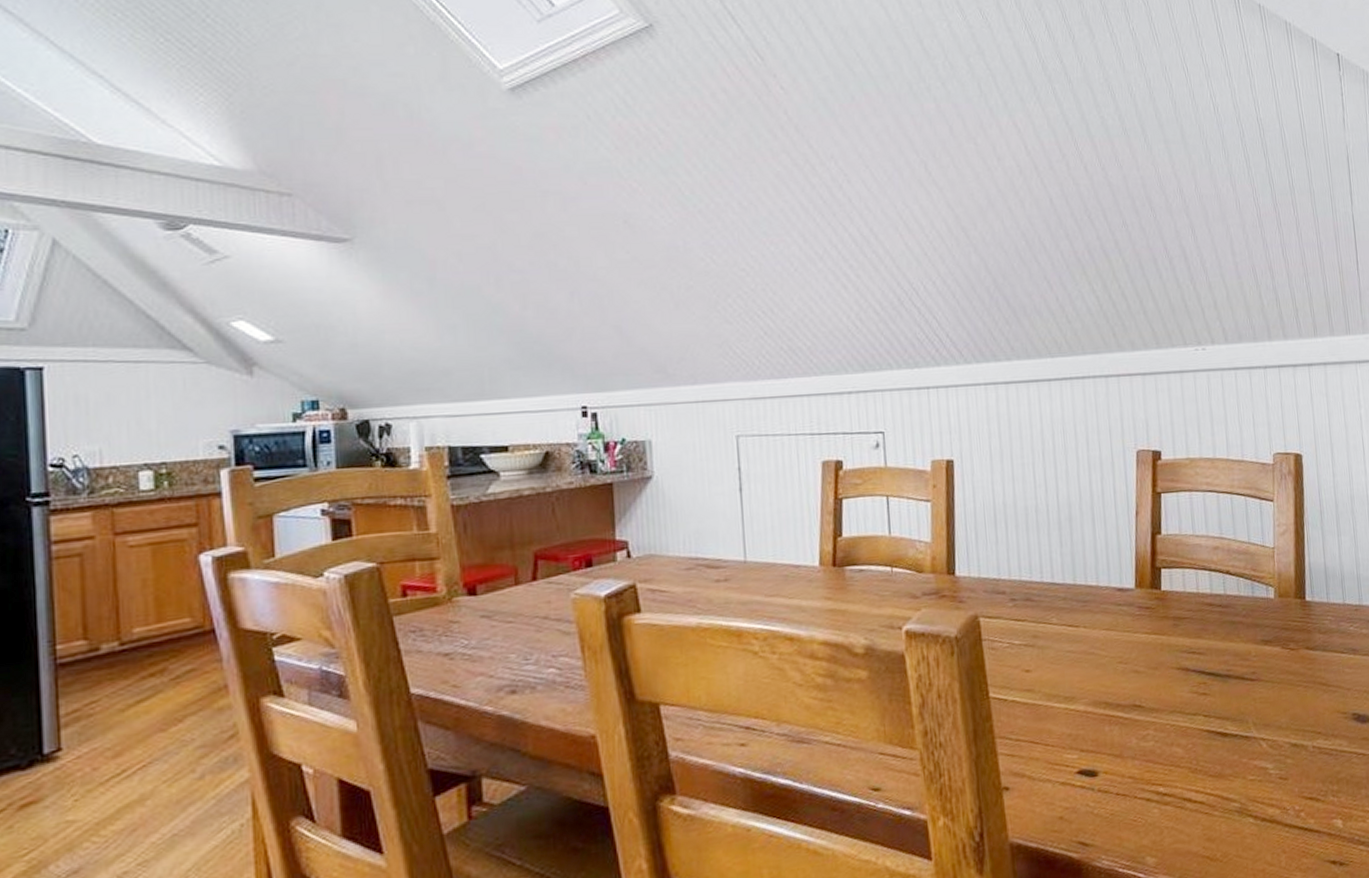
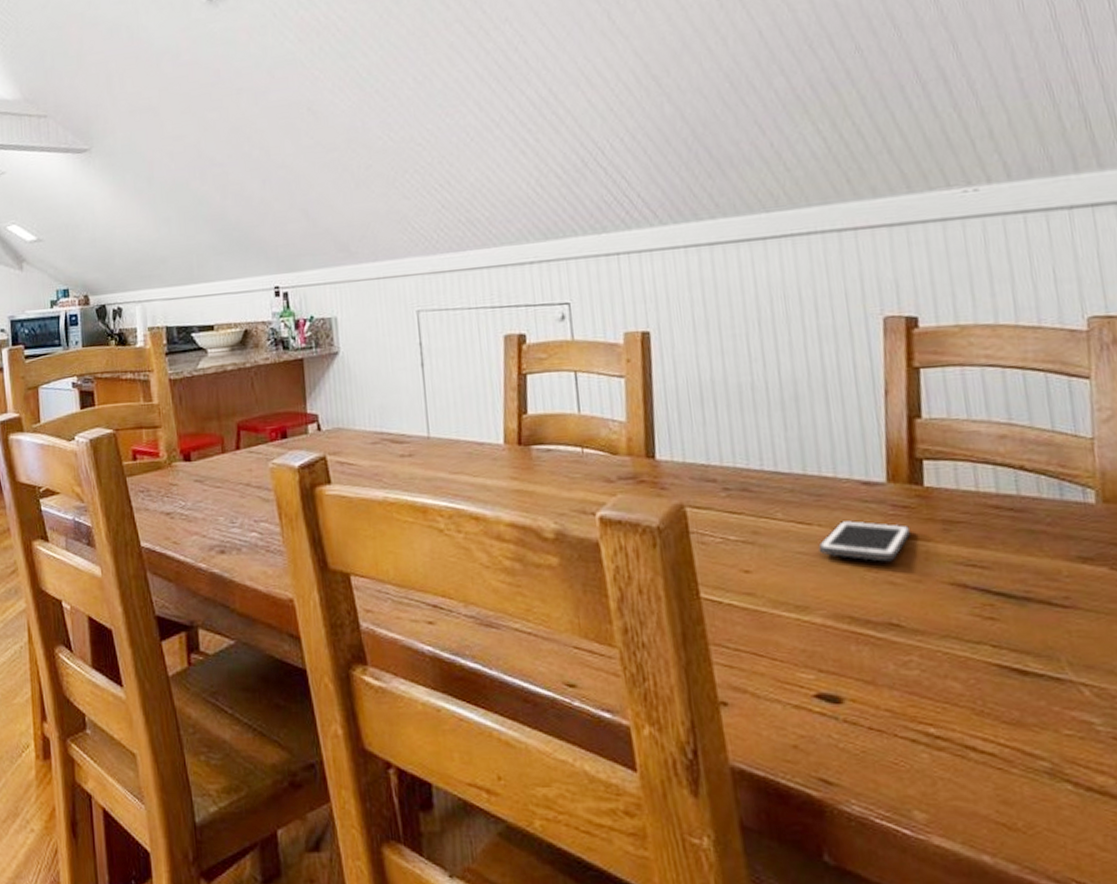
cell phone: none [1083,621,1151,655] -> present [818,520,911,562]

